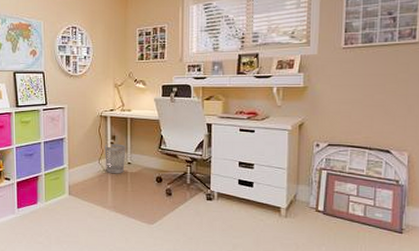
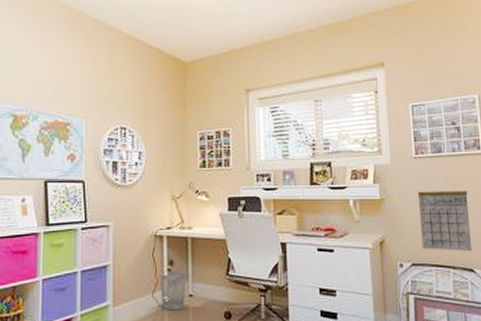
calendar: none [340,69,395,135] -> present [417,180,472,252]

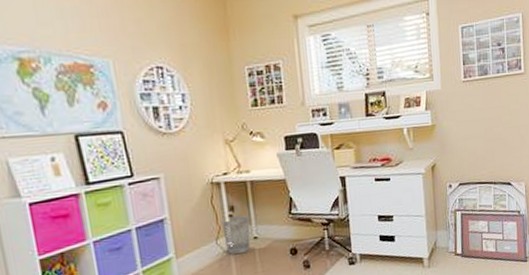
calendar: present [417,180,472,252] -> none [465,101,510,169]

